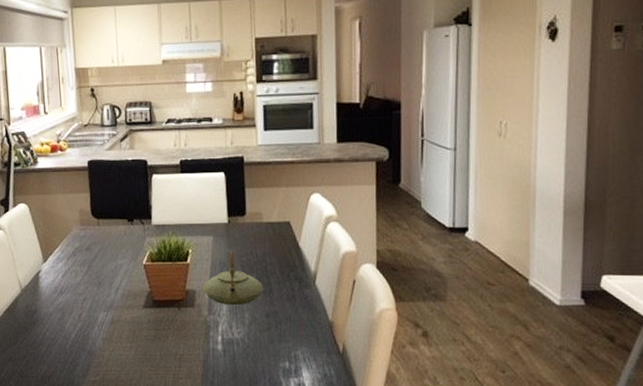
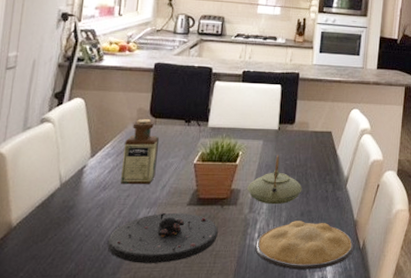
bottle: none [72,219,107,288] -> present [120,118,160,185]
plate: none [73,316,179,366] -> present [107,213,218,263]
plate: none [220,323,332,375] -> present [255,221,354,270]

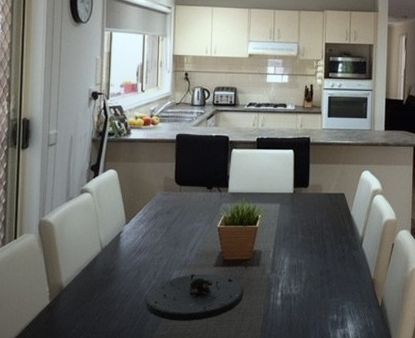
bottle: present [120,118,160,185] -> none [153,186,185,248]
teapot: present [247,155,302,205] -> none [268,217,320,265]
plate: present [255,221,354,270] -> none [279,280,373,327]

